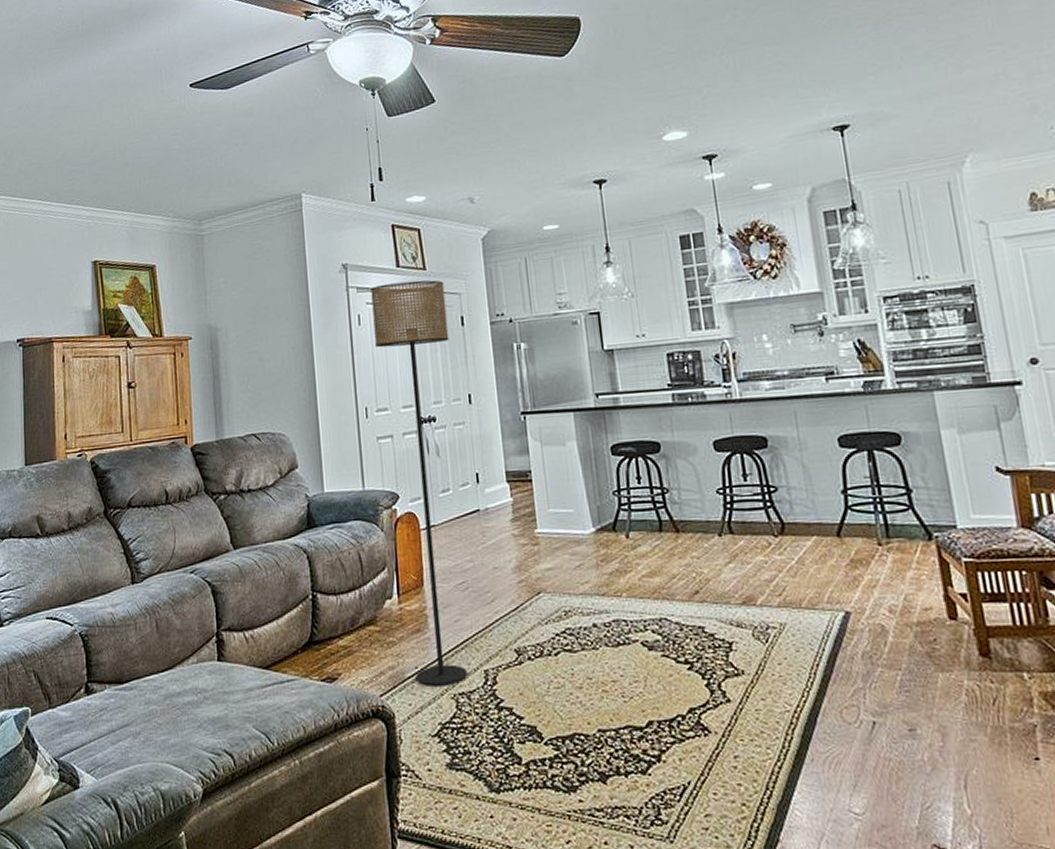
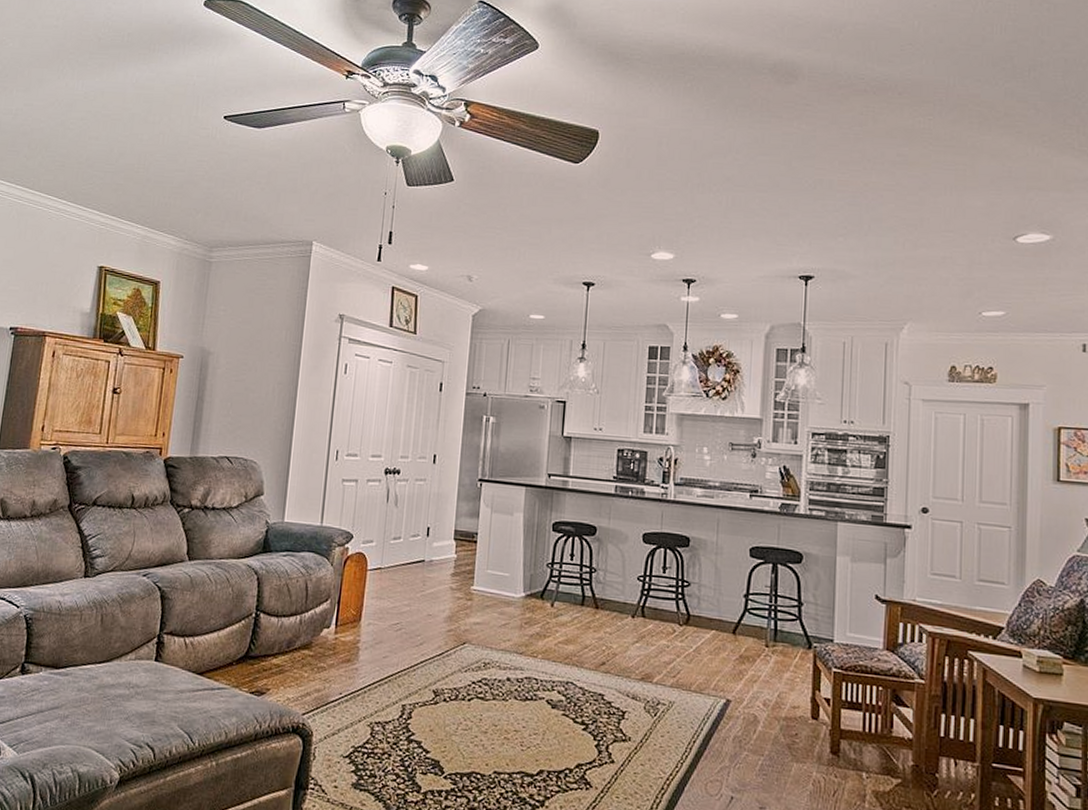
floor lamp: present [371,280,468,686] -> none [338,340,431,714]

